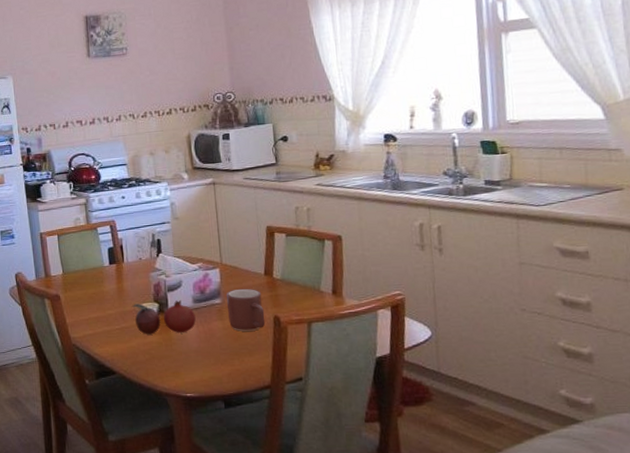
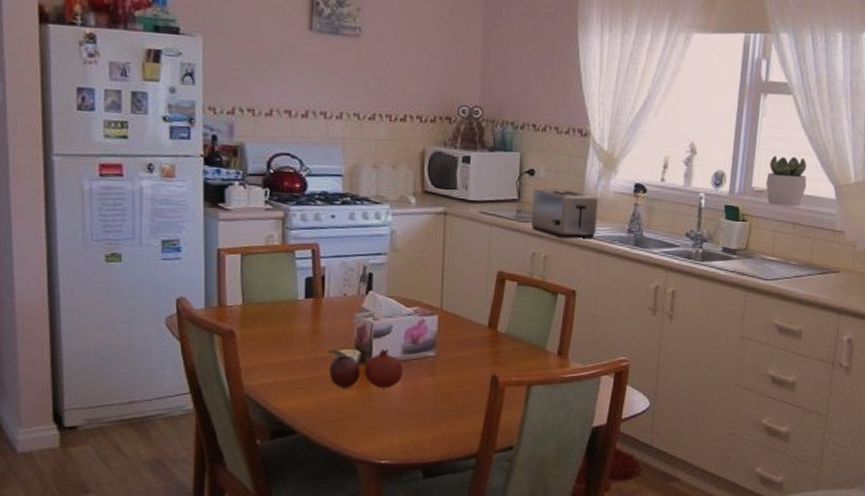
mug: present [225,288,266,332] -> none [440,340,483,392]
toaster: none [289,148,353,192] -> present [531,188,598,240]
succulent plant: none [521,84,568,134] -> present [766,155,807,207]

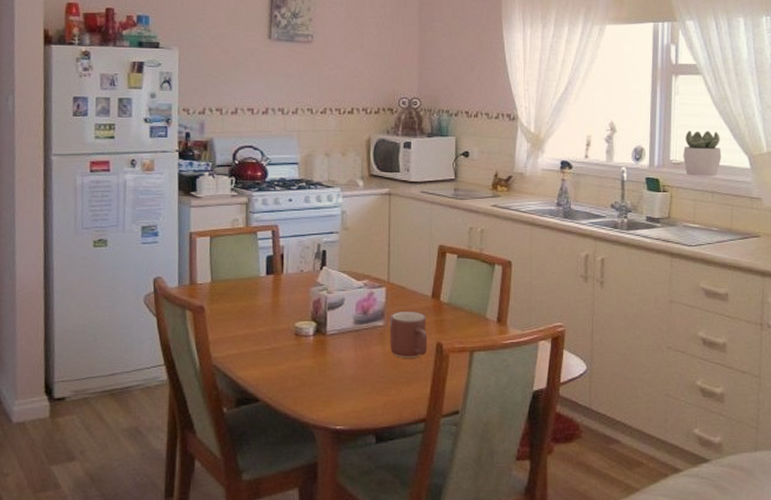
fruit: present [326,349,361,388] -> none [285,321,317,358]
fruit: present [364,348,403,388] -> none [319,319,355,356]
mug: none [440,340,483,392] -> present [389,311,428,359]
toaster: present [531,188,598,240] -> none [468,168,528,214]

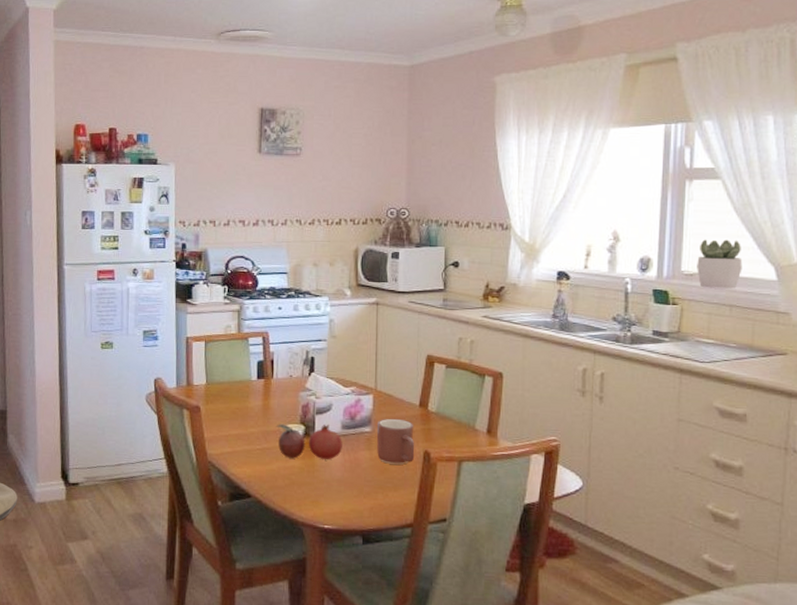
fruit: none [285,321,317,358] -> present [275,424,305,459]
fruit: none [319,319,355,356] -> present [308,423,342,459]

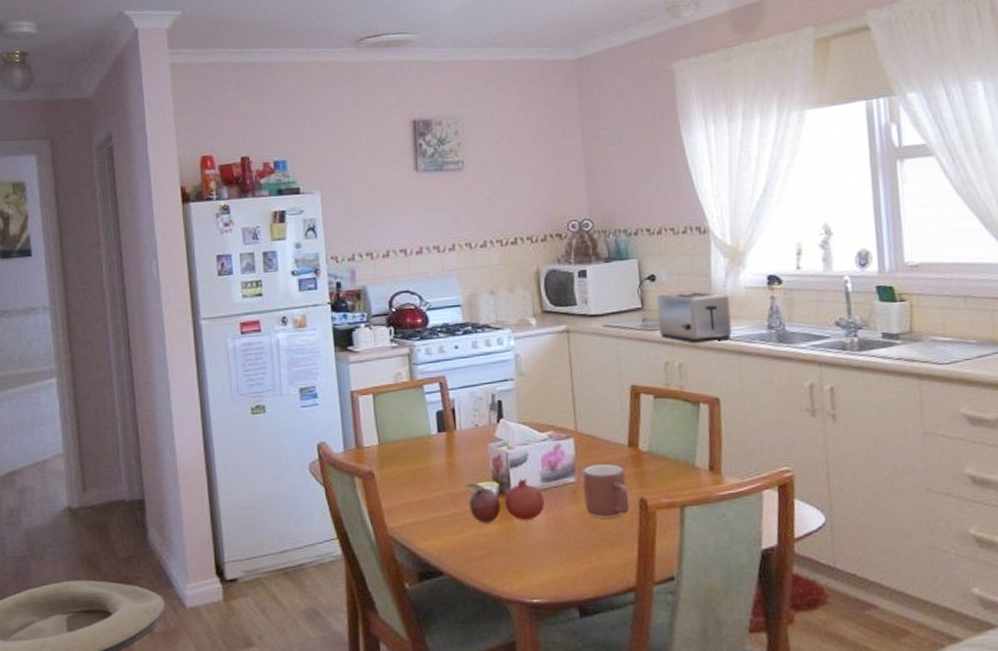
toaster: none [457,278,521,325] -> present [657,291,732,344]
succulent plant: present [697,239,743,289] -> none [920,222,972,279]

